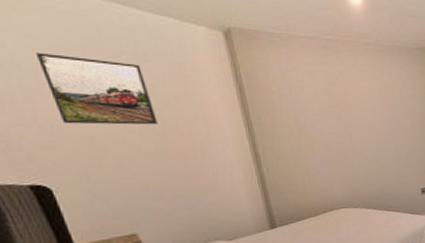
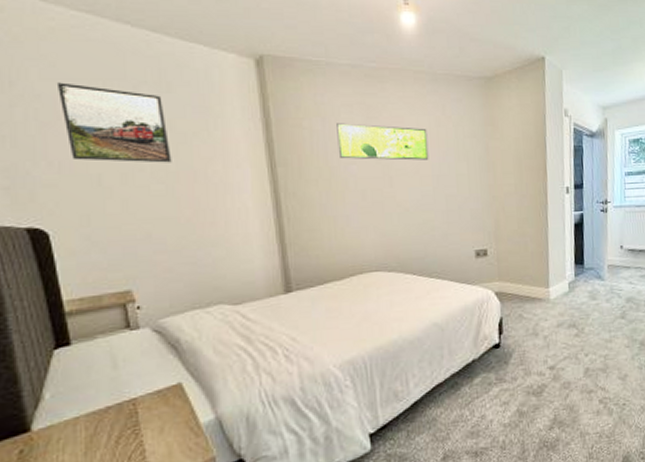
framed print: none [301,88,381,118] -> present [336,123,429,161]

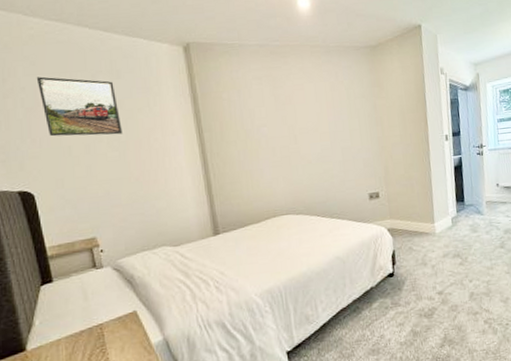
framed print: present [336,123,429,161] -> none [249,92,326,123]

